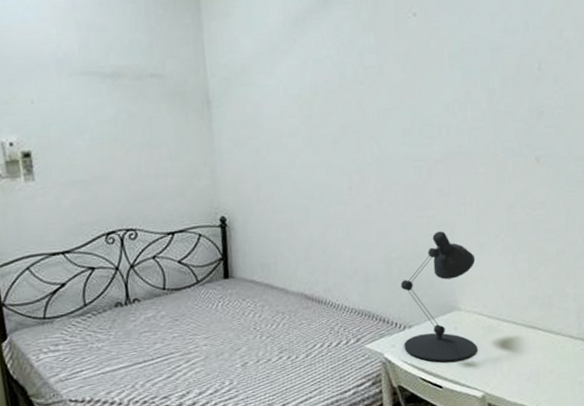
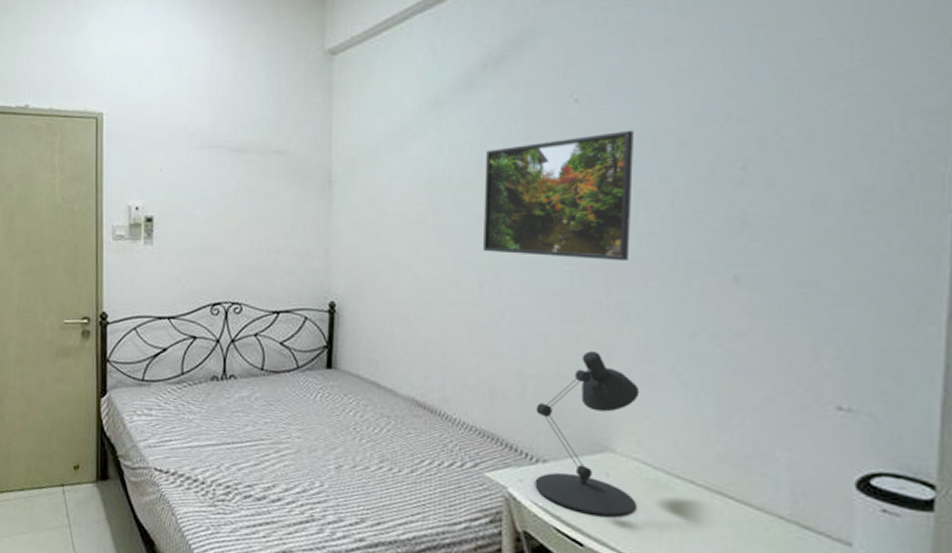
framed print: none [345,39,462,156] -> present [483,130,634,262]

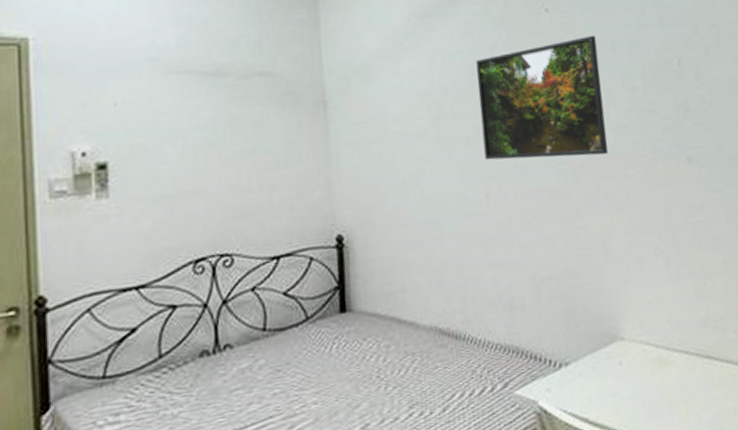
desk lamp: present [535,351,640,517] -> none [552,244,648,409]

